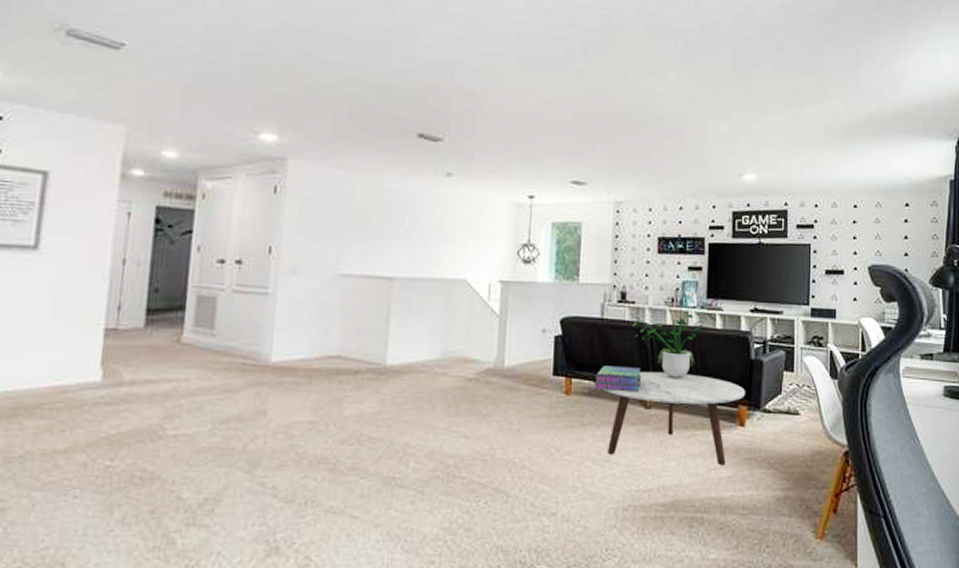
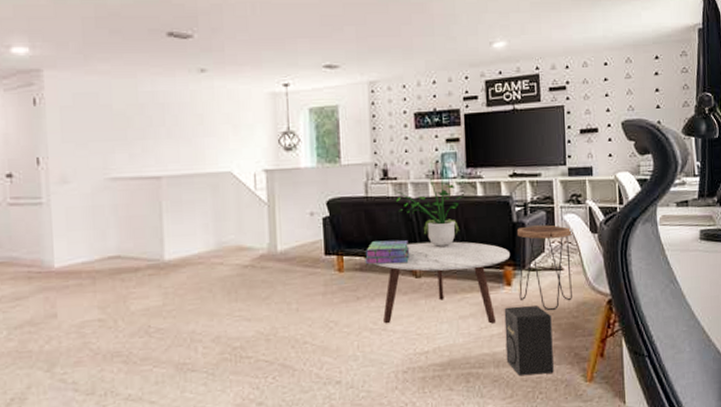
speaker: none [733,449,784,526] -> present [504,305,554,376]
side table: none [752,365,813,456] -> present [517,225,573,310]

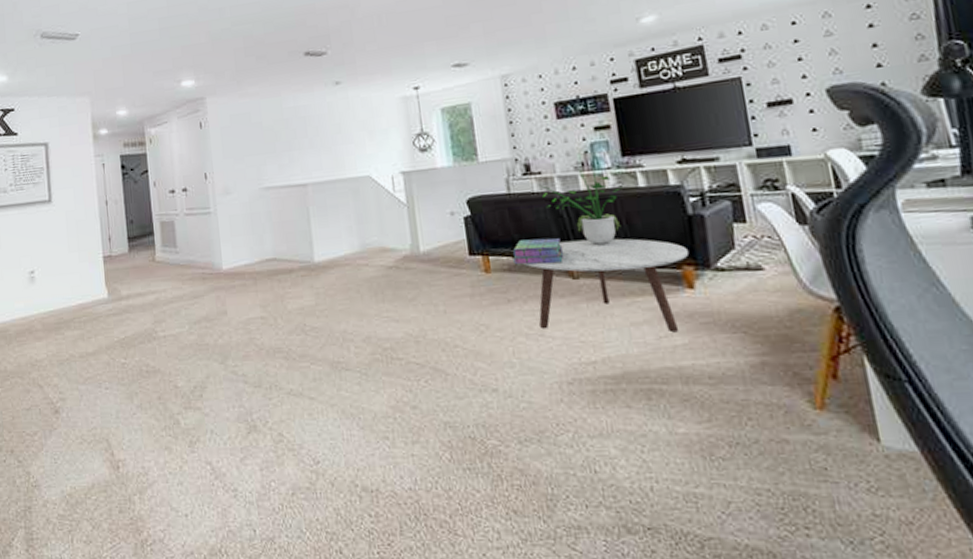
speaker: present [504,305,554,376] -> none [687,312,766,397]
side table: present [517,225,573,310] -> none [695,216,781,318]

